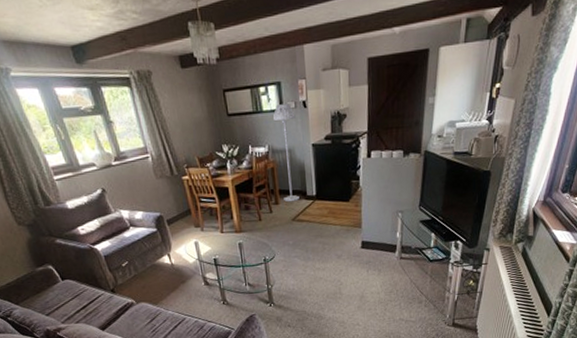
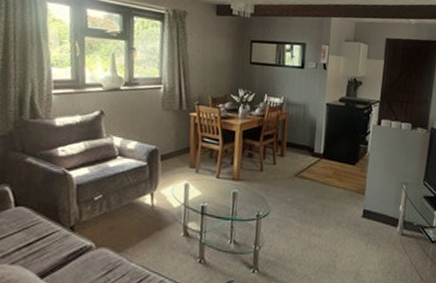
floor lamp: present [272,104,300,202] -> none [290,62,315,157]

